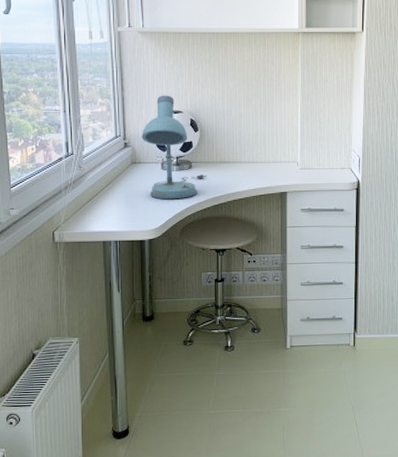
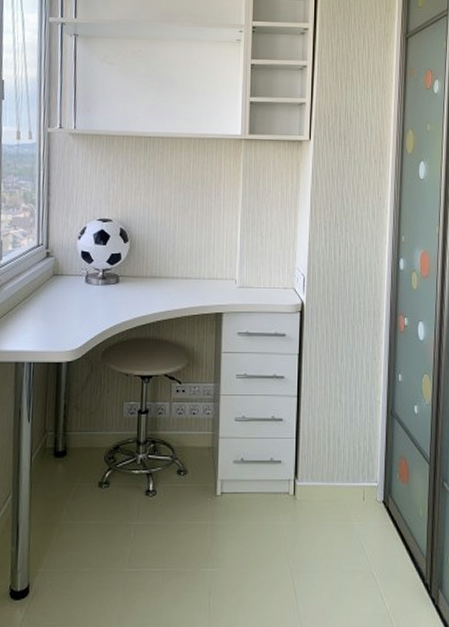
desk lamp: present [141,95,208,200] -> none [66,201,136,317]

